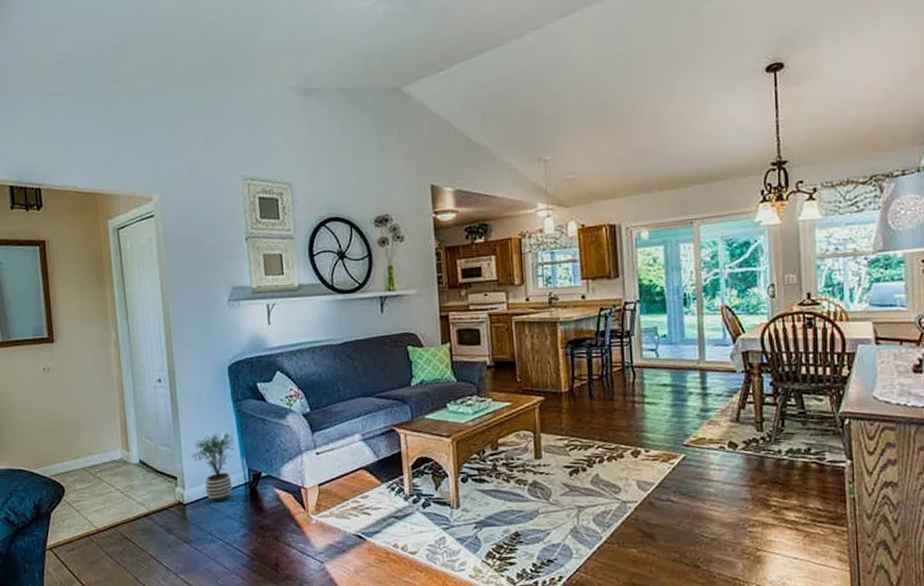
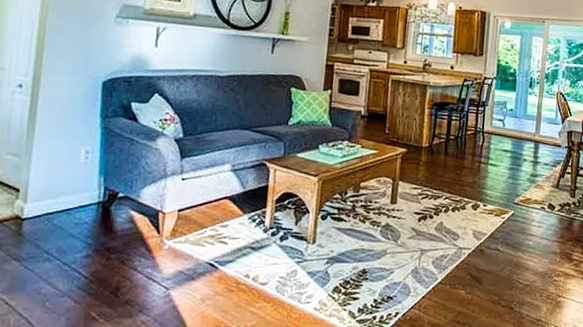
potted plant: present [190,433,234,503] -> none [41,148,94,220]

